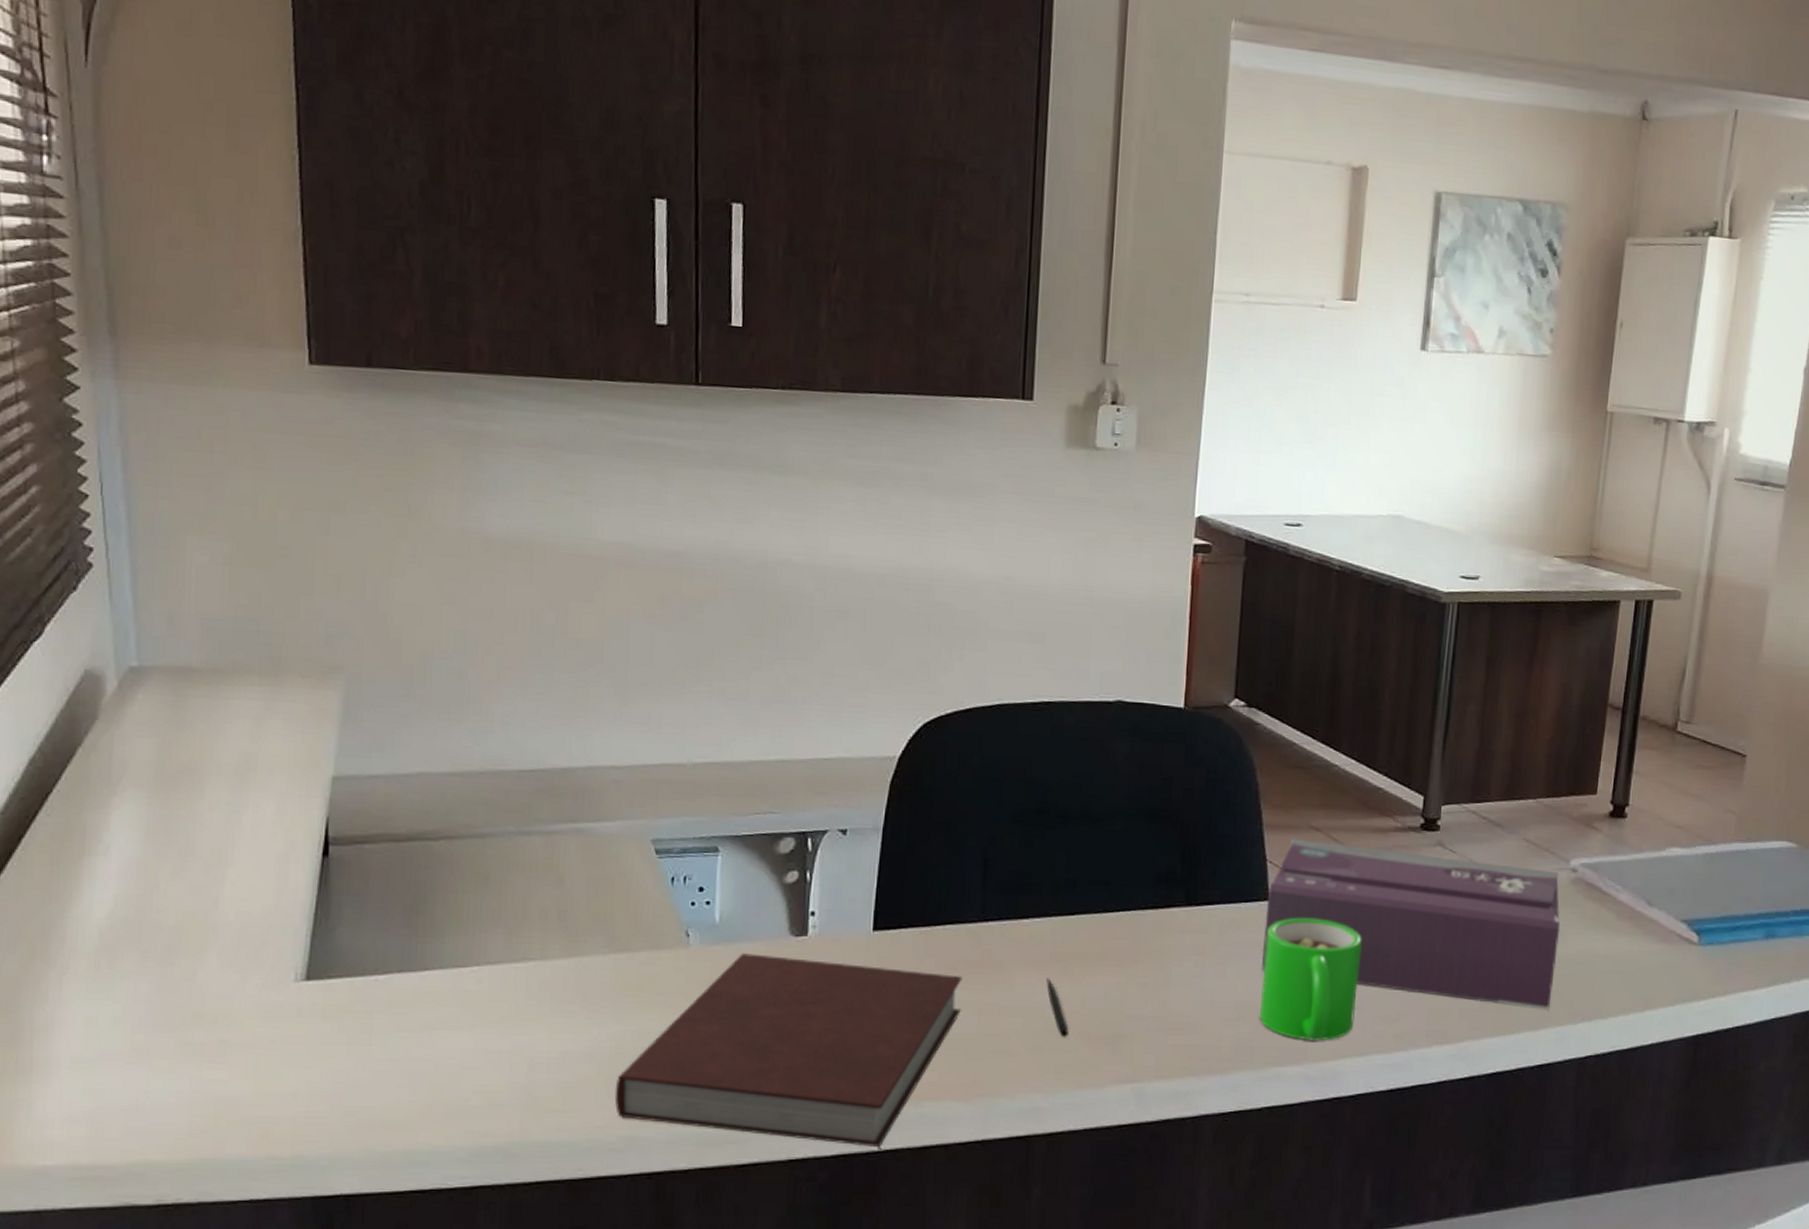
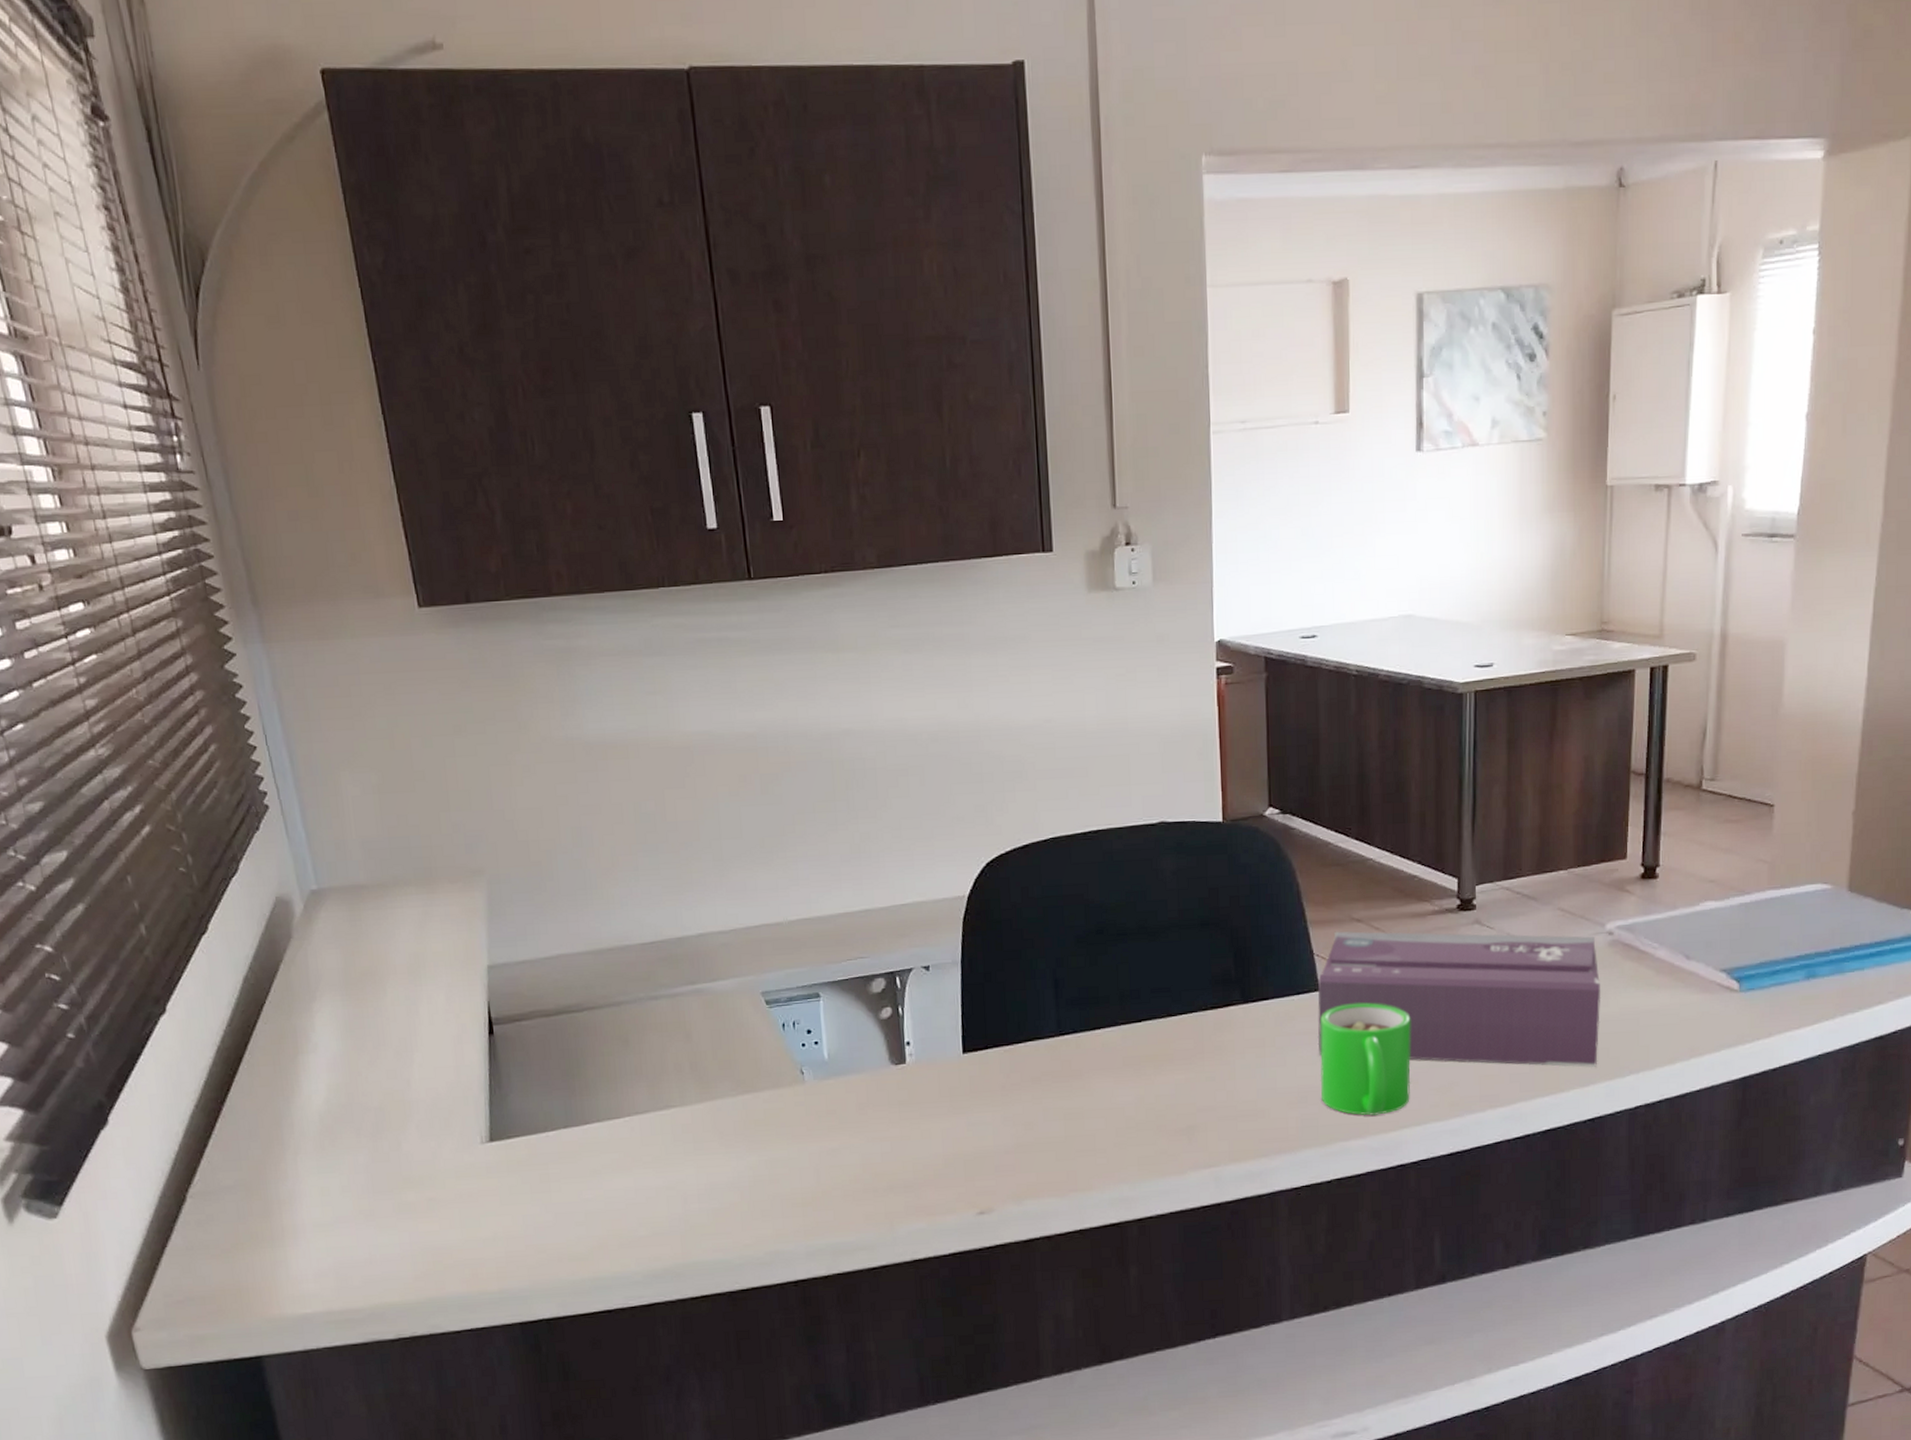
notebook: present [614,953,963,1147] -> none [757,1083,1048,1244]
pen: present [1046,978,1069,1038] -> none [1122,1080,1148,1133]

